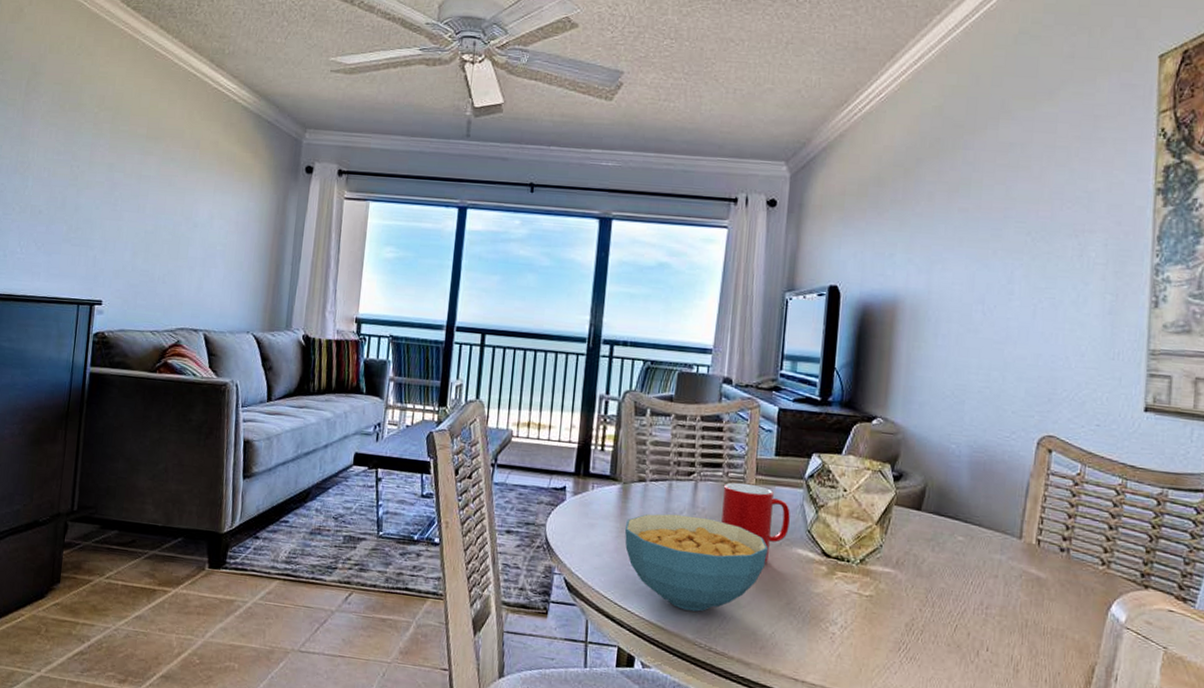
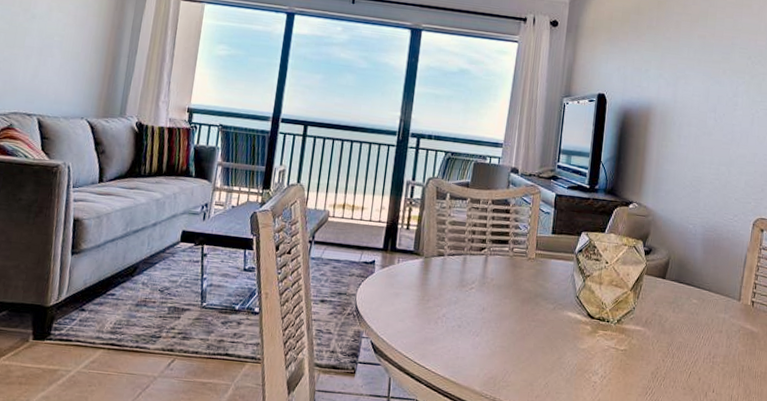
cereal bowl: present [624,513,769,612] -> none [425,283,545,368]
cup: present [721,482,790,563] -> none [506,256,563,324]

